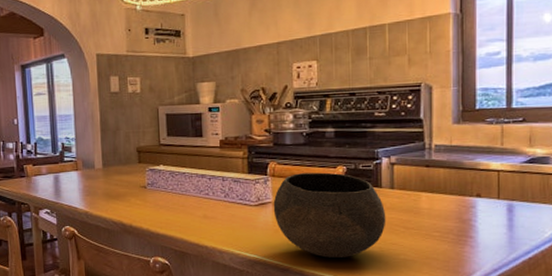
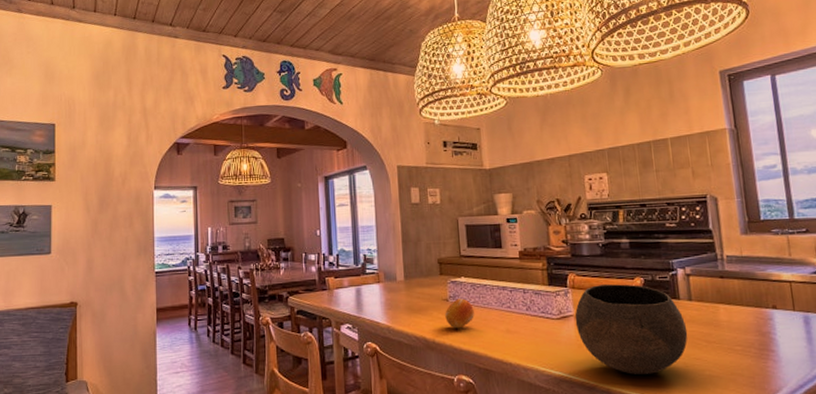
fruit: none [143,186,172,214] -> present [445,298,474,329]

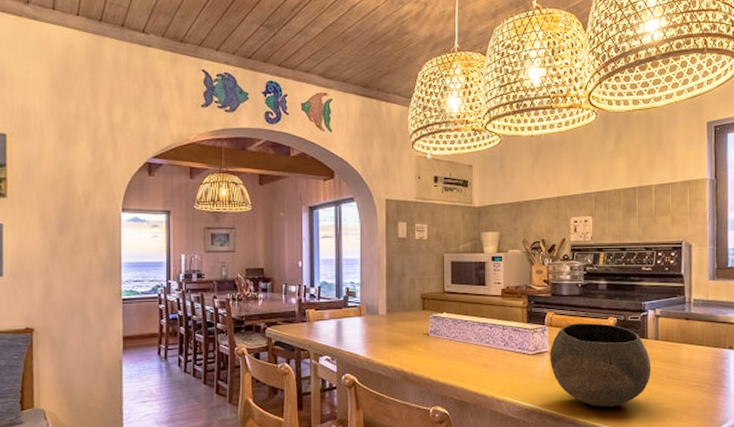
fruit: present [445,298,474,329] -> none [425,333,454,362]

